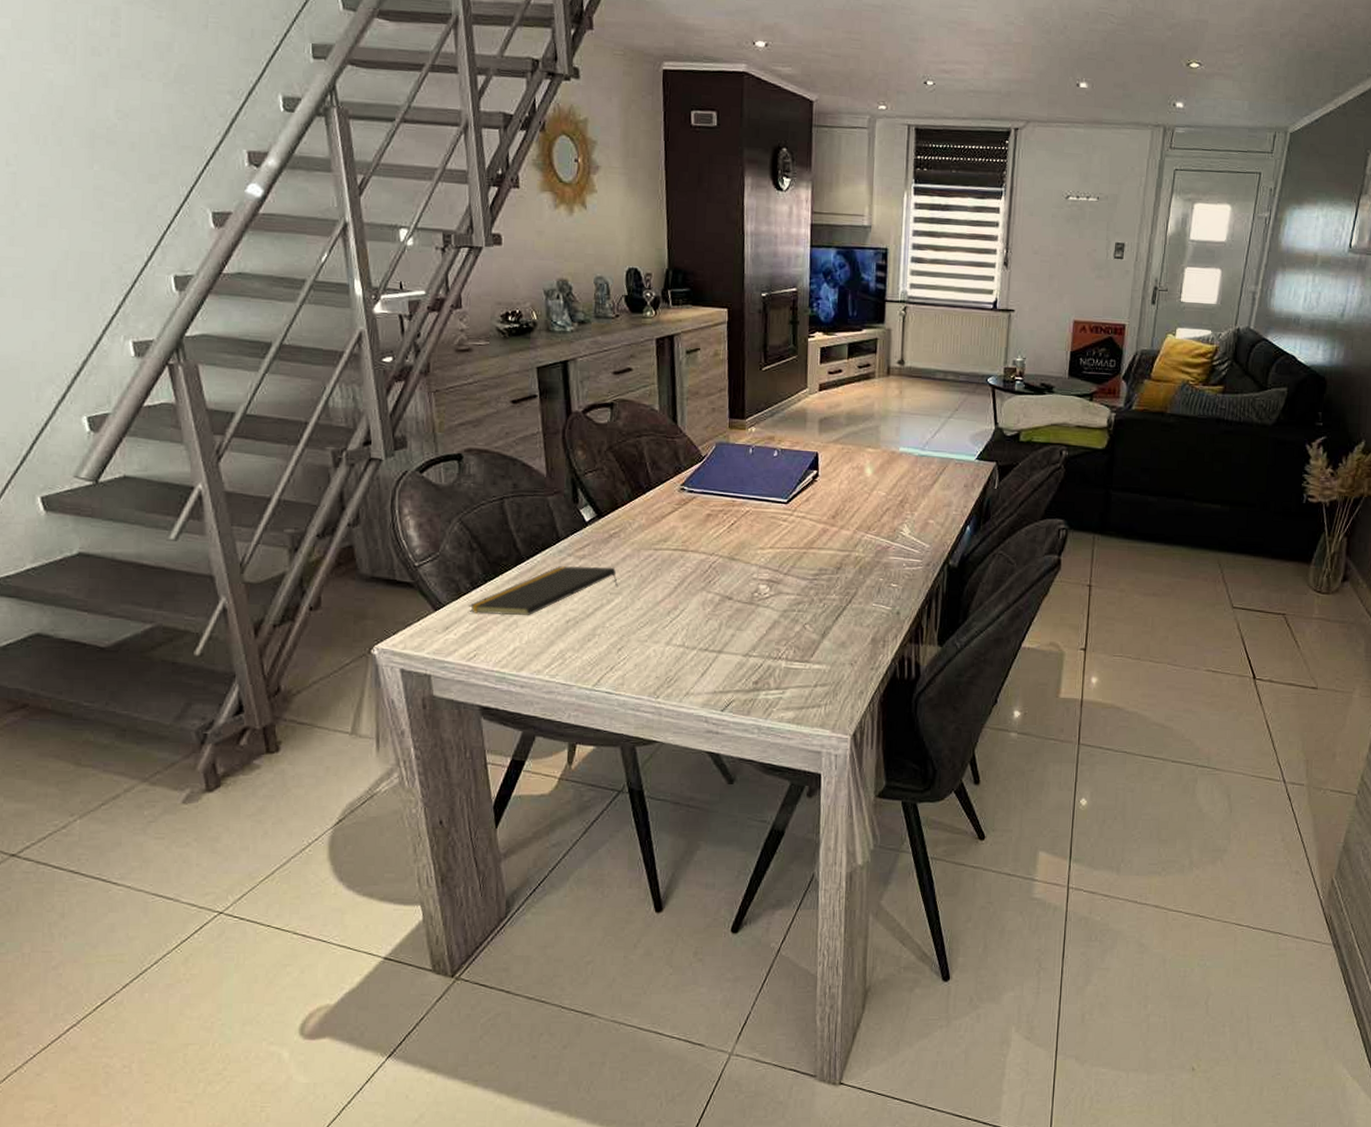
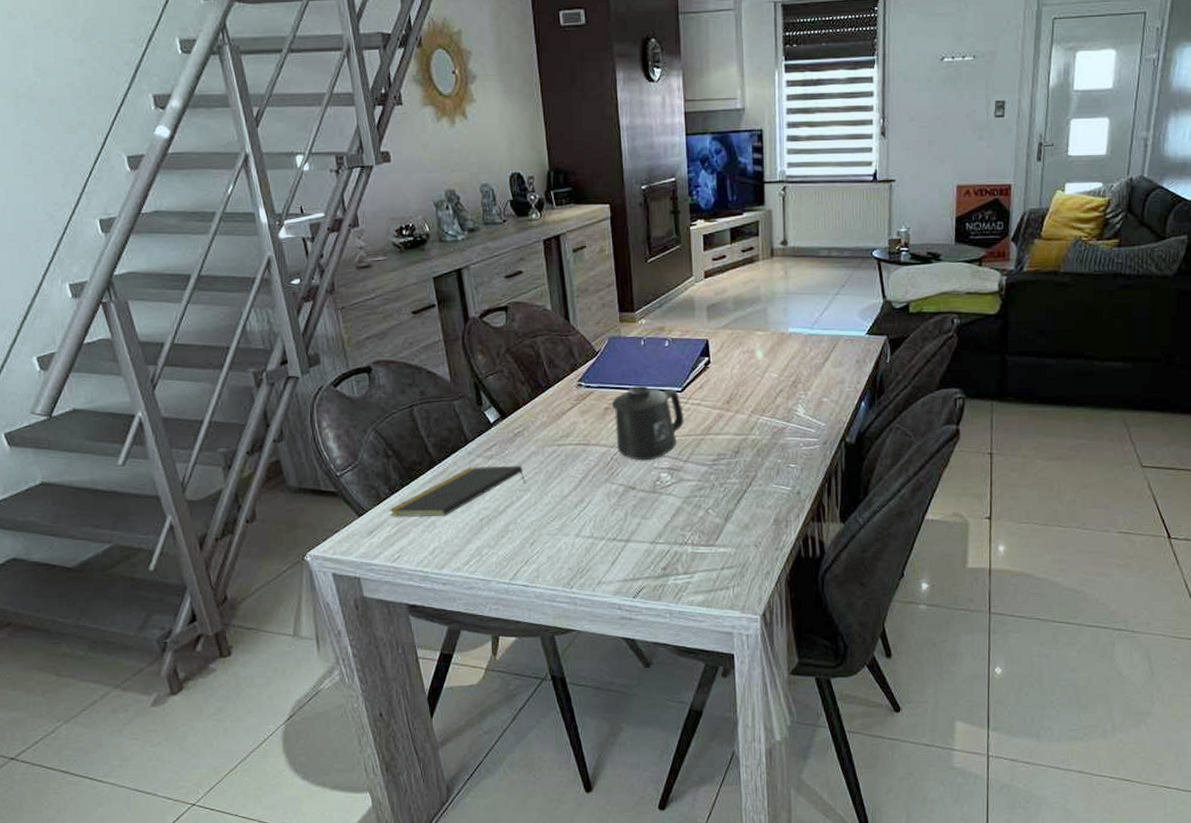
mug: none [714,494,789,571] -> present [611,385,685,461]

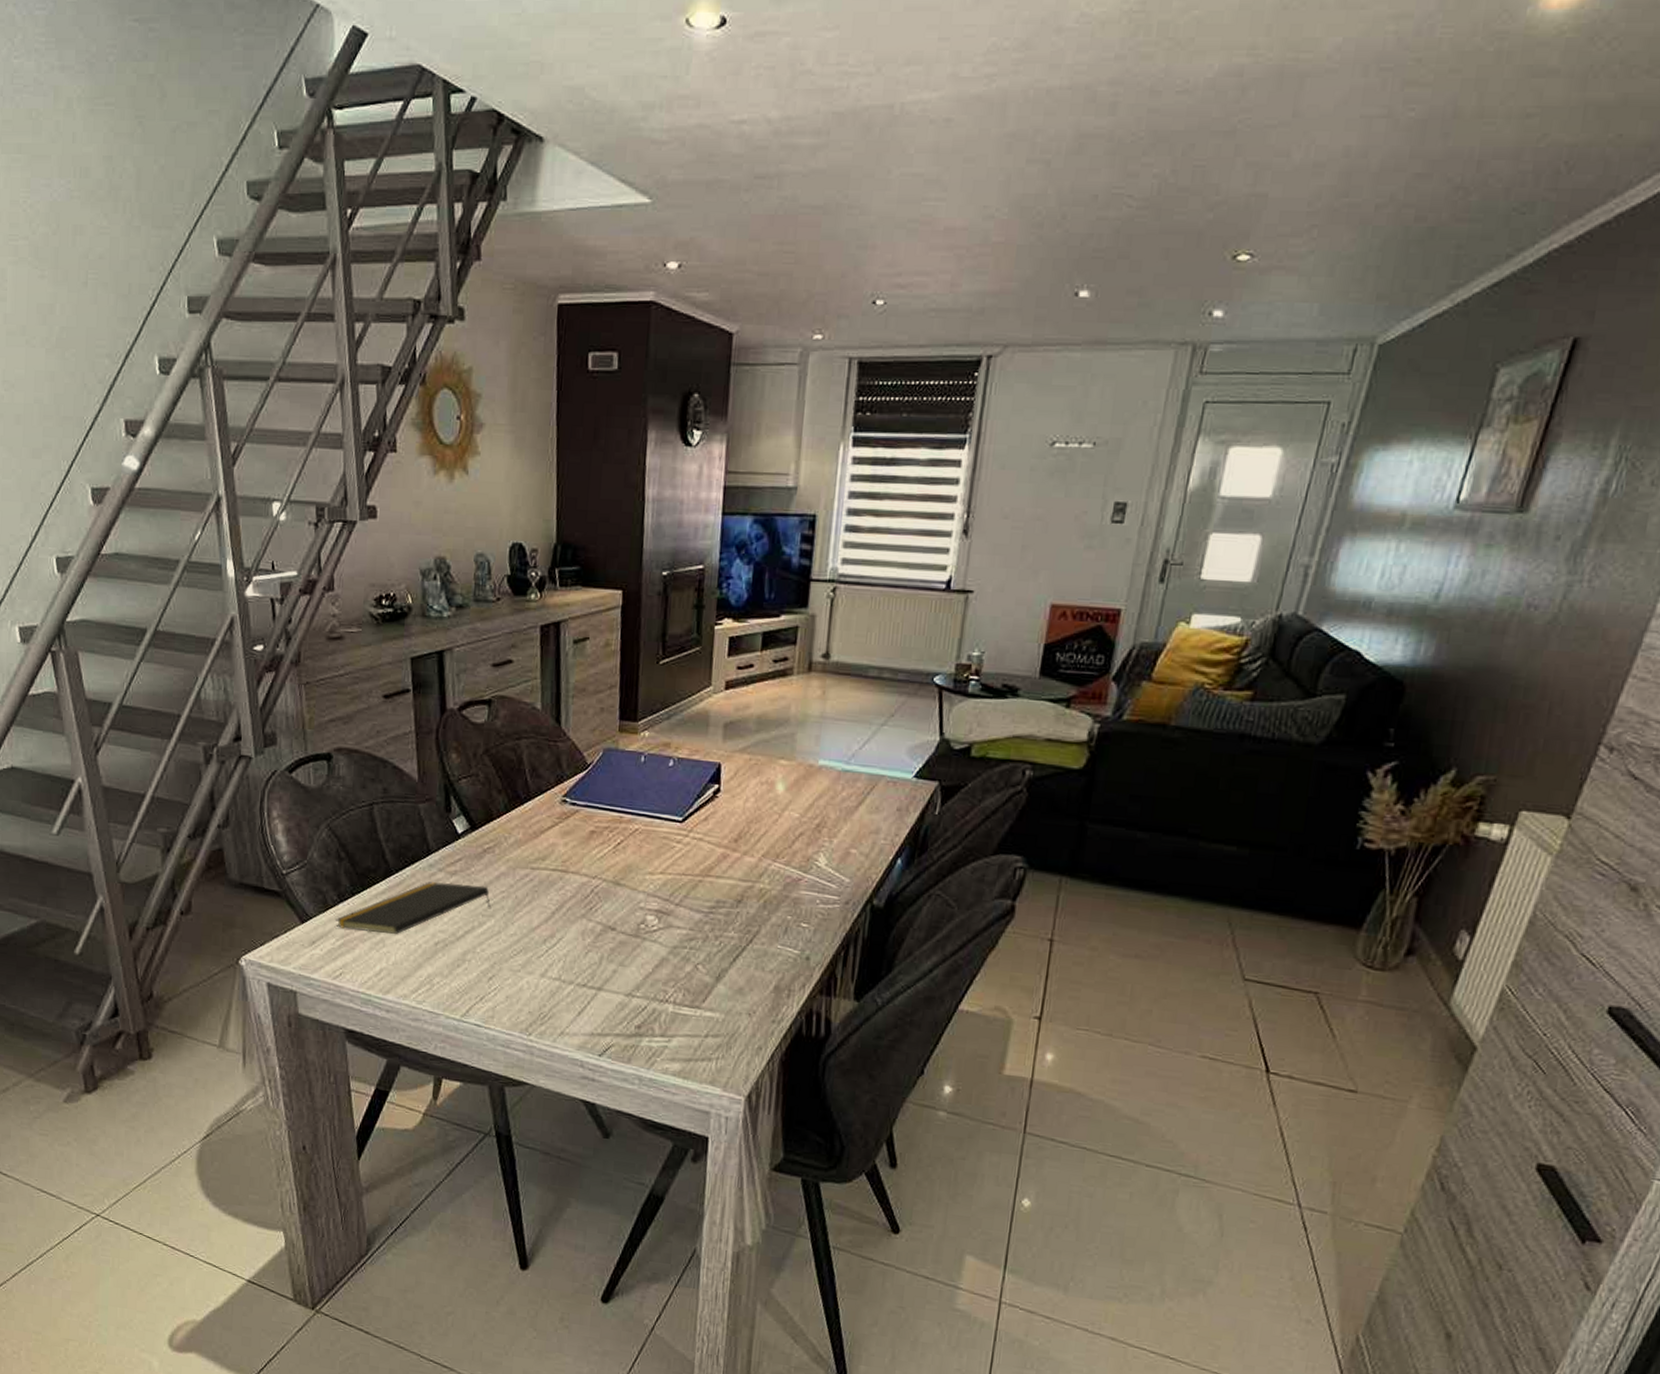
mug: present [611,385,685,461] -> none [598,809,683,899]

